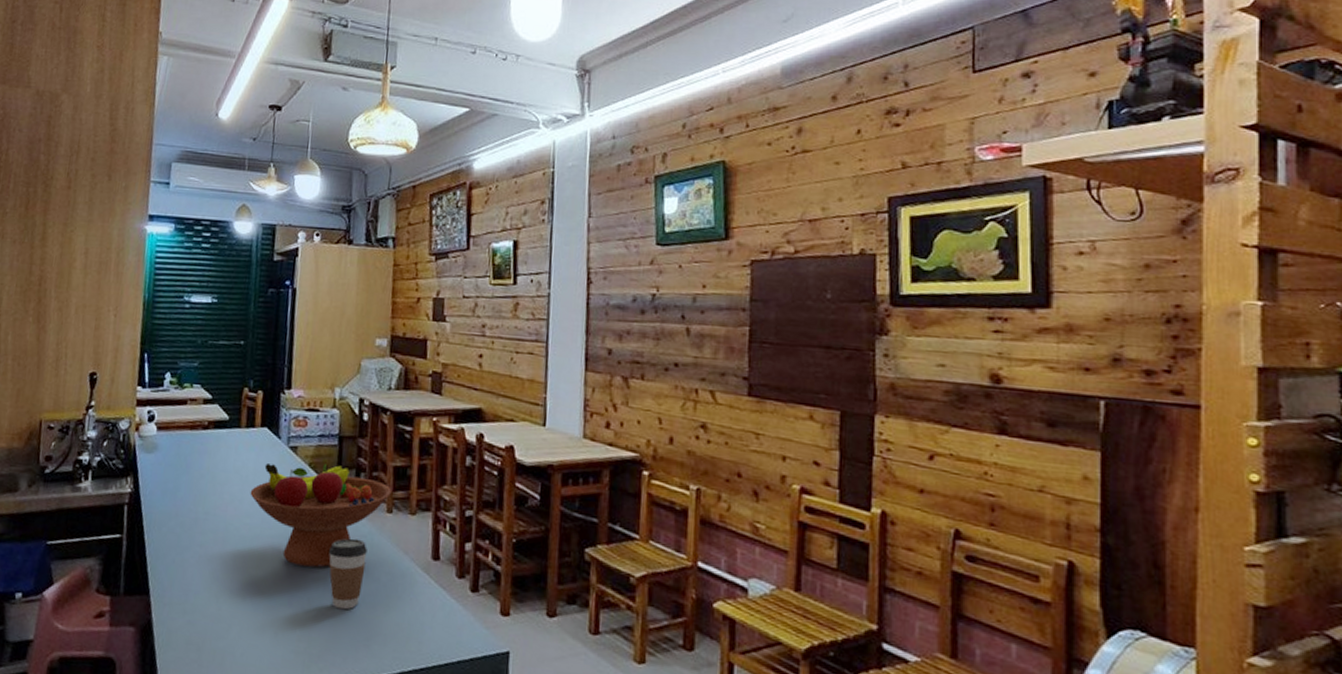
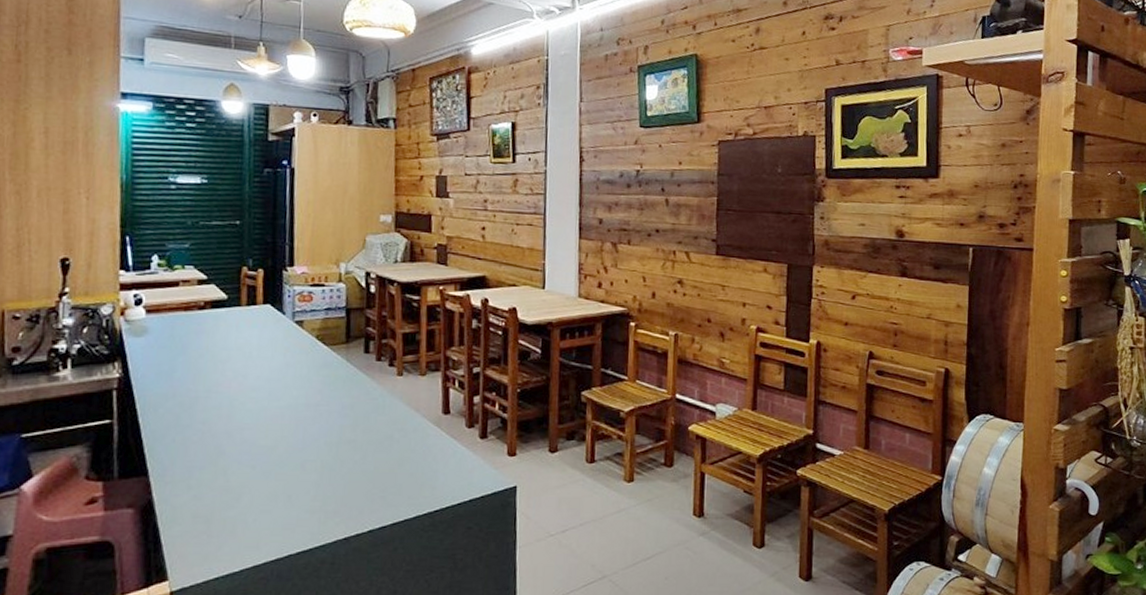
fruit bowl: present [250,464,392,568] -> none [254,335,401,433]
coffee cup: present [329,538,367,610] -> none [341,402,379,468]

